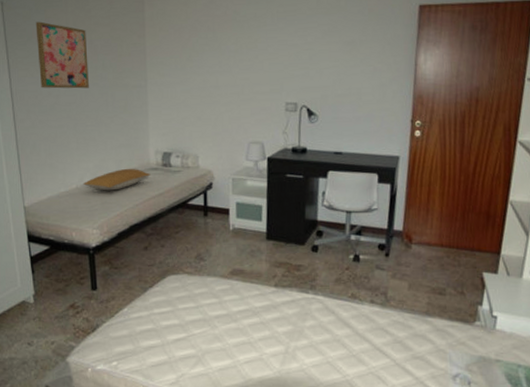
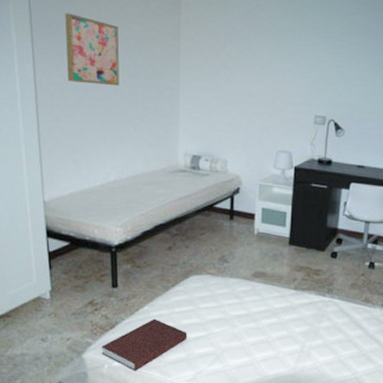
pillow: present [83,168,151,191] -> none [108,168,179,190]
notebook: none [84,320,168,376] -> present [101,318,187,372]

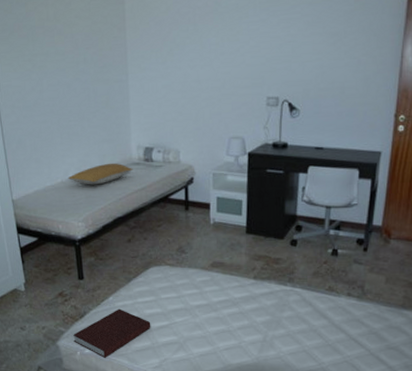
wall art: present [65,13,120,86] -> none [16,15,71,84]
pillow: none [108,168,179,190] -> present [67,163,133,185]

